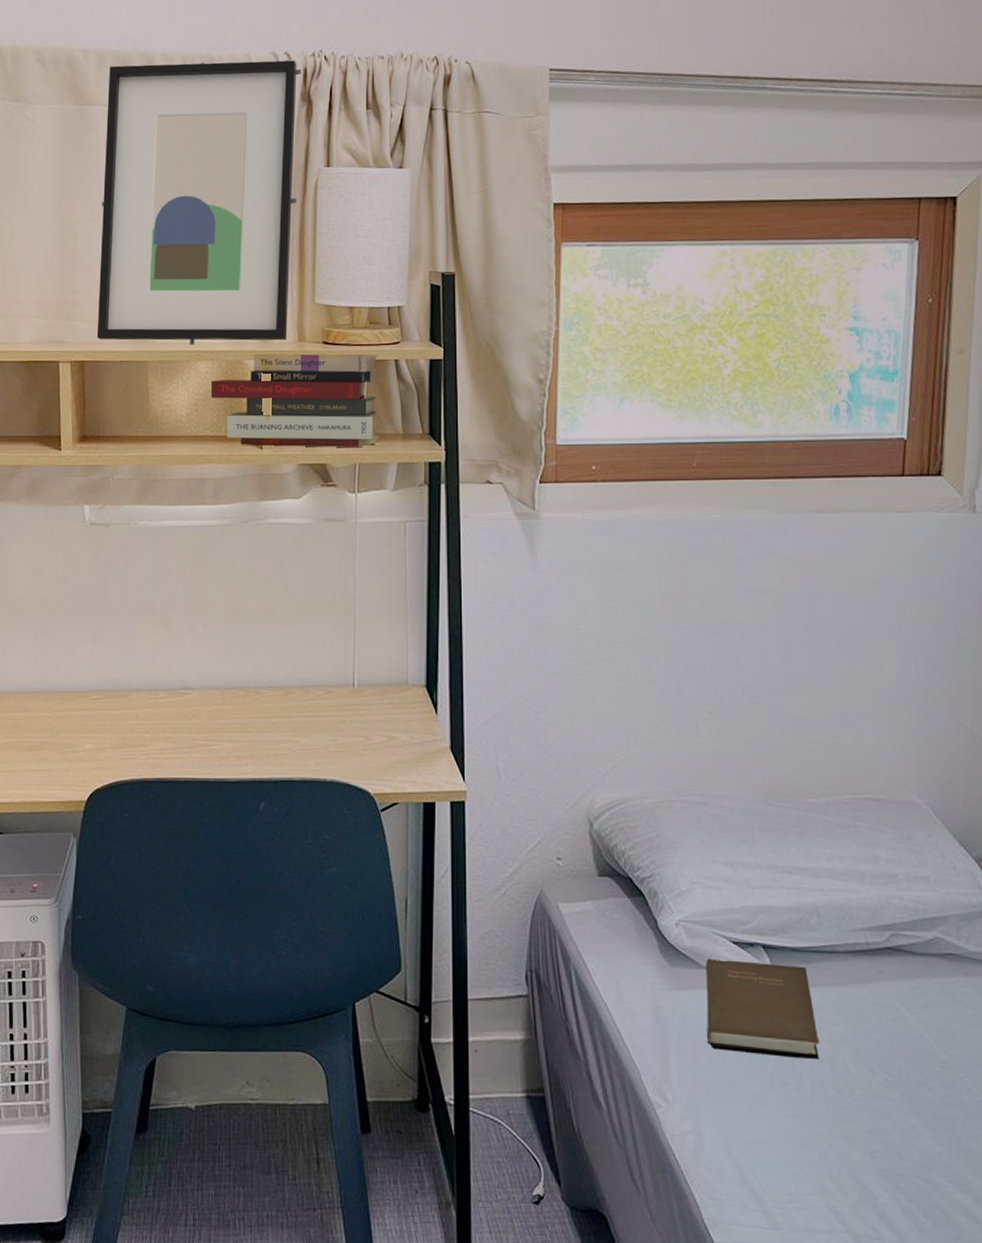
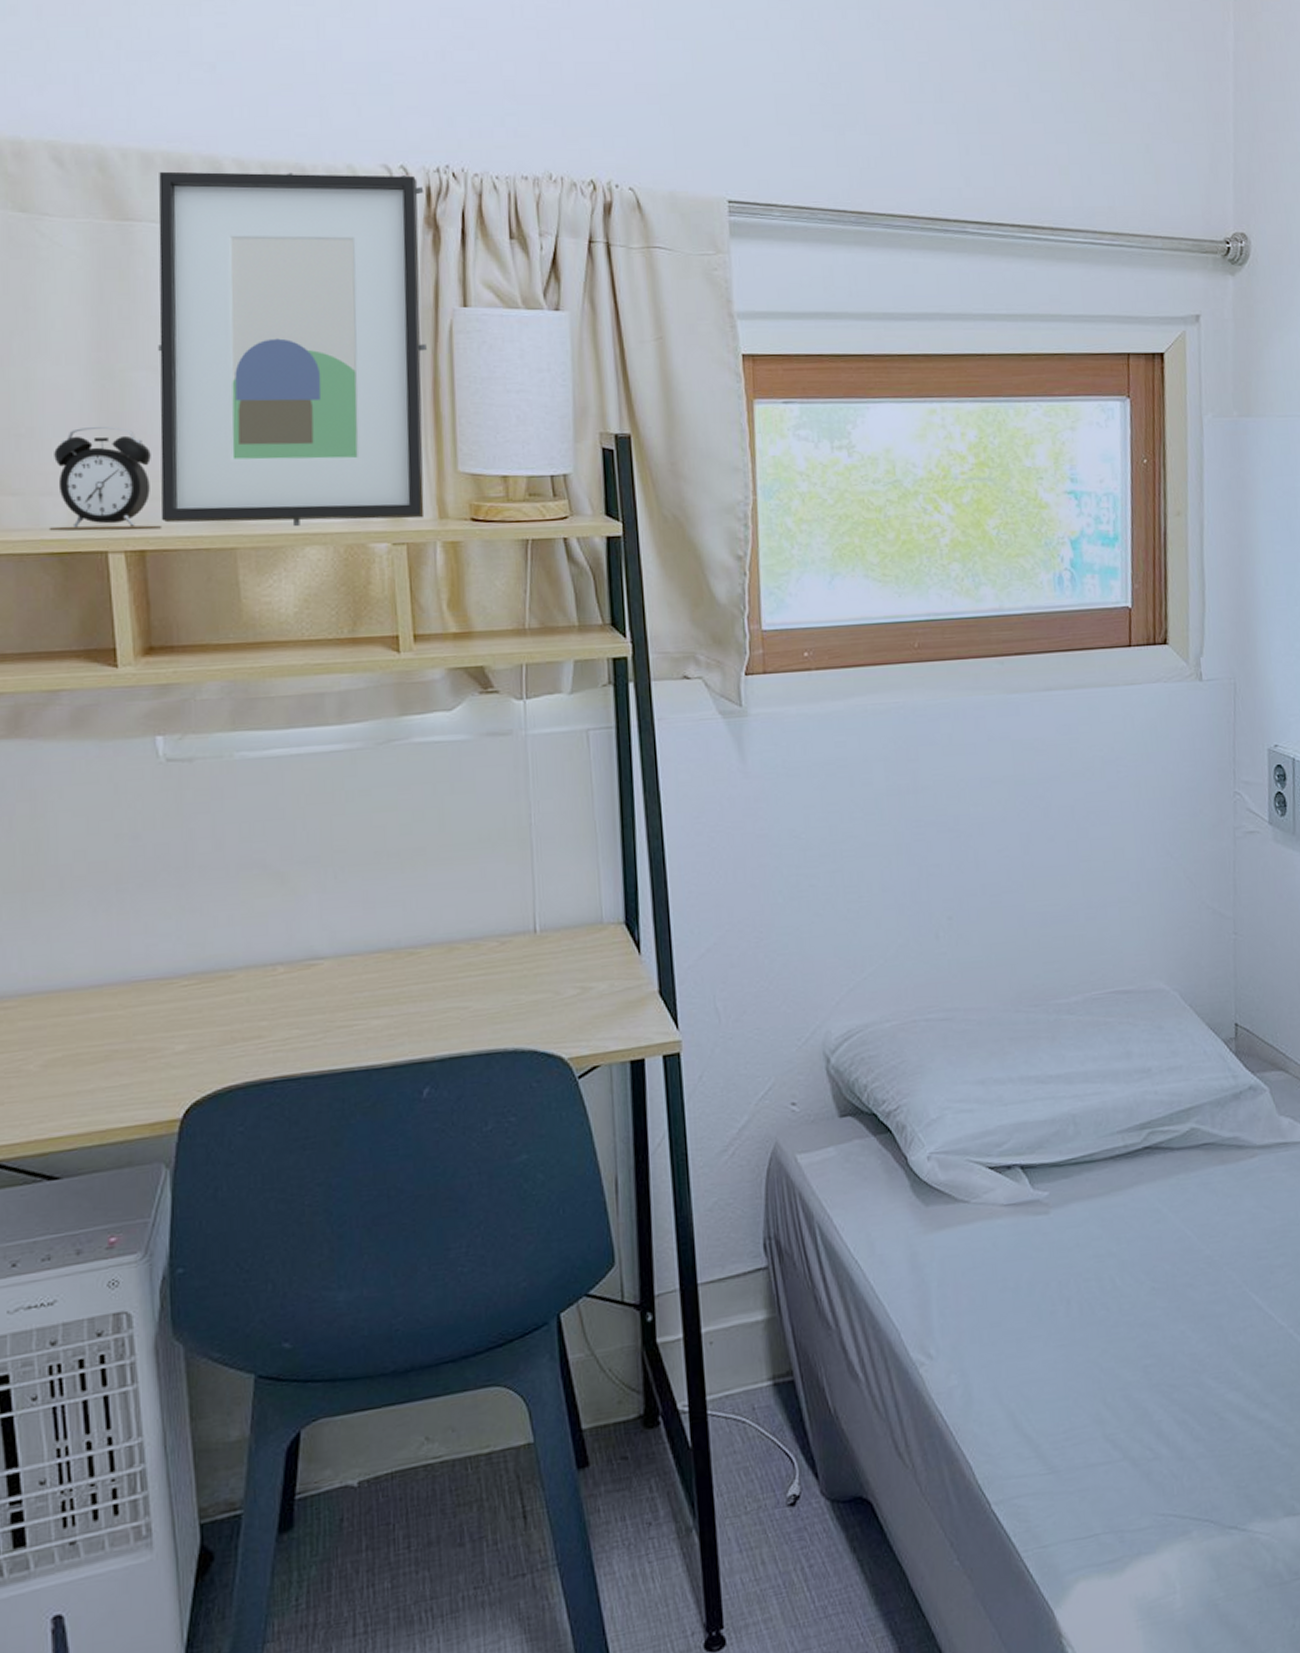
alarm clock: none [20,264,97,346] -> present [48,426,163,532]
books: present [210,353,379,448] -> none [325,532,550,649]
book: present [706,958,820,1060] -> none [962,1181,1086,1291]

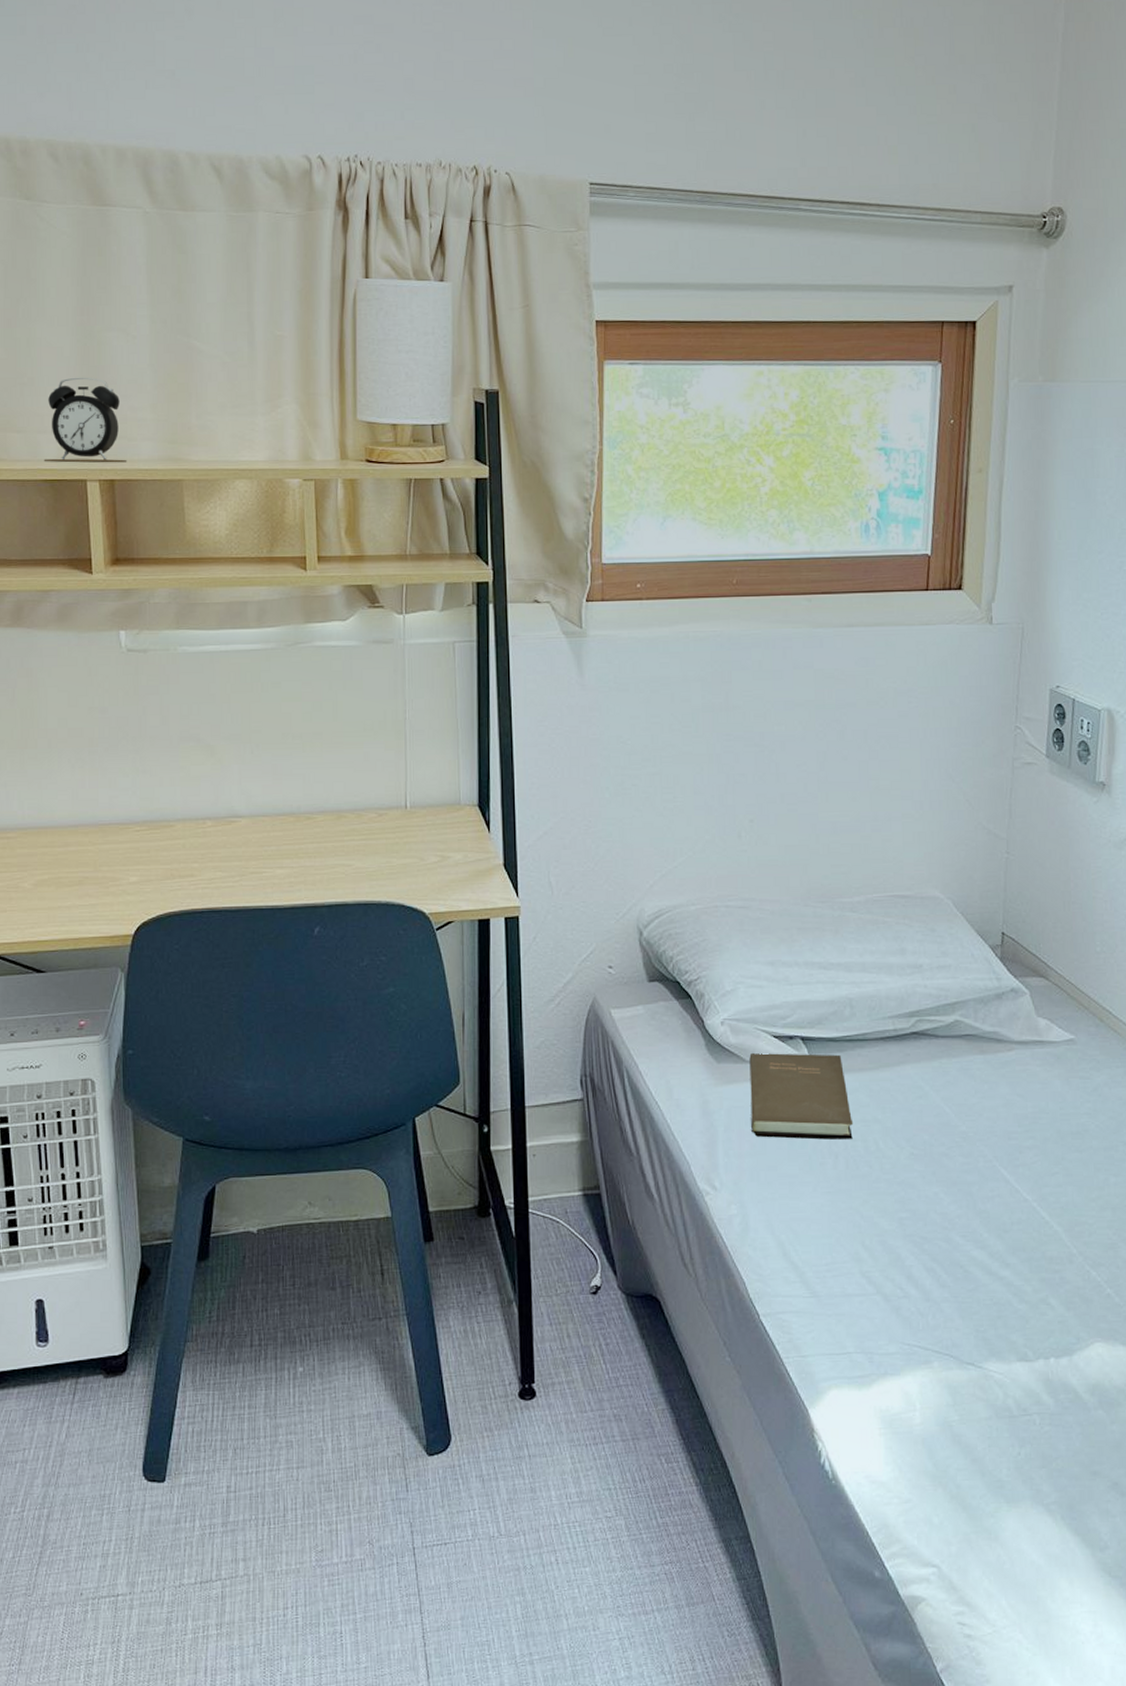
picture frame: present [158,171,427,527] -> none [126,163,337,464]
book: none [962,1181,1086,1291] -> present [749,1052,854,1141]

